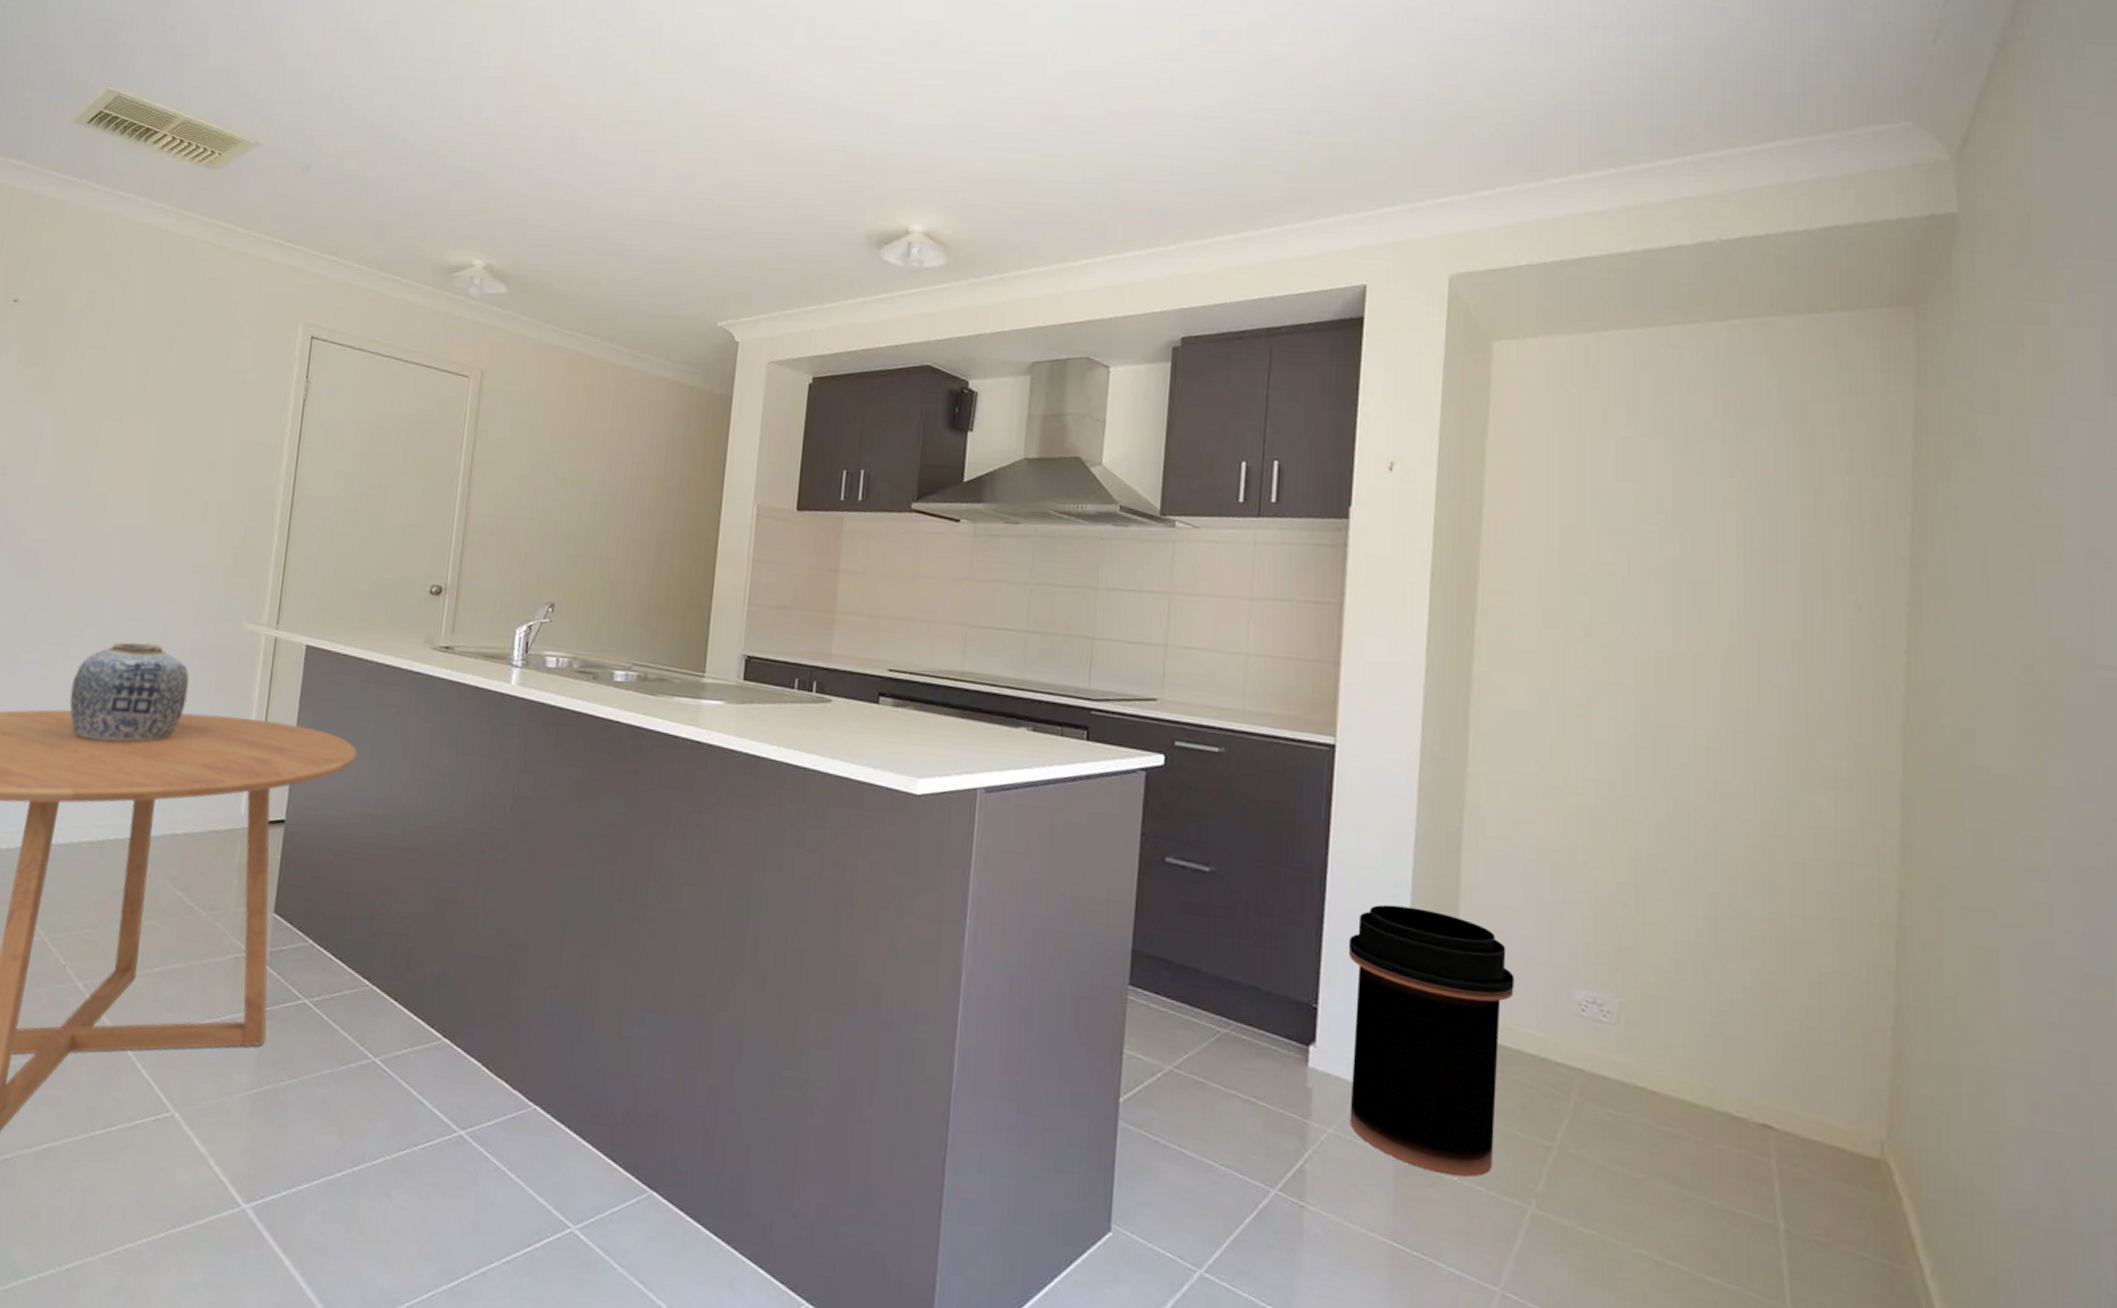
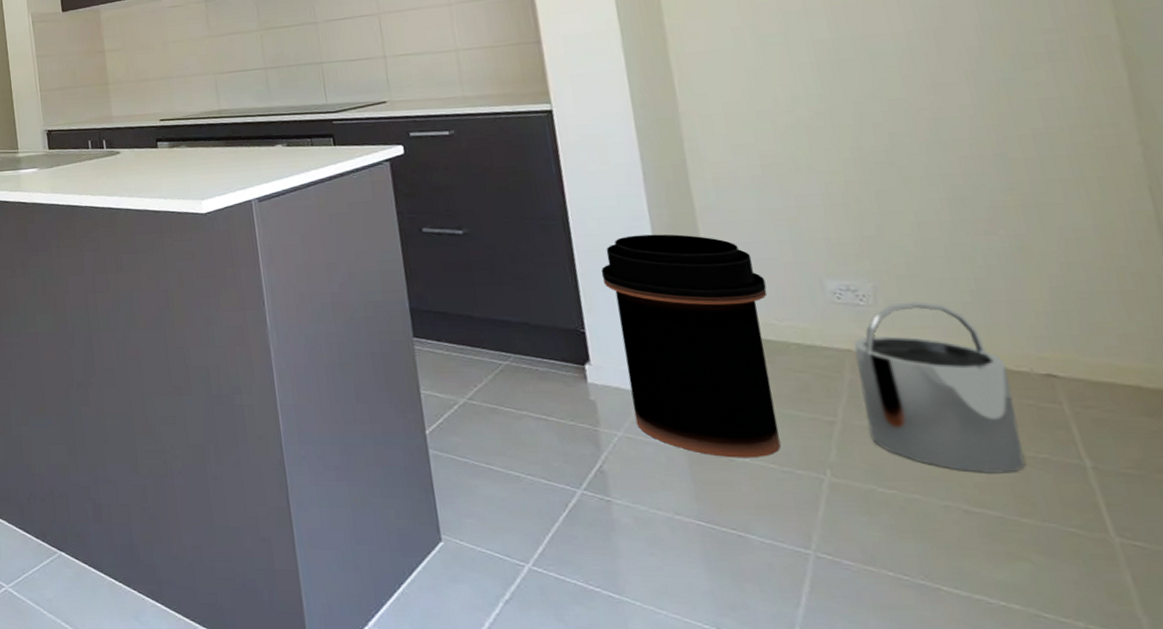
bucket: none [1581,1025,1728,1227] -> present [853,300,1026,473]

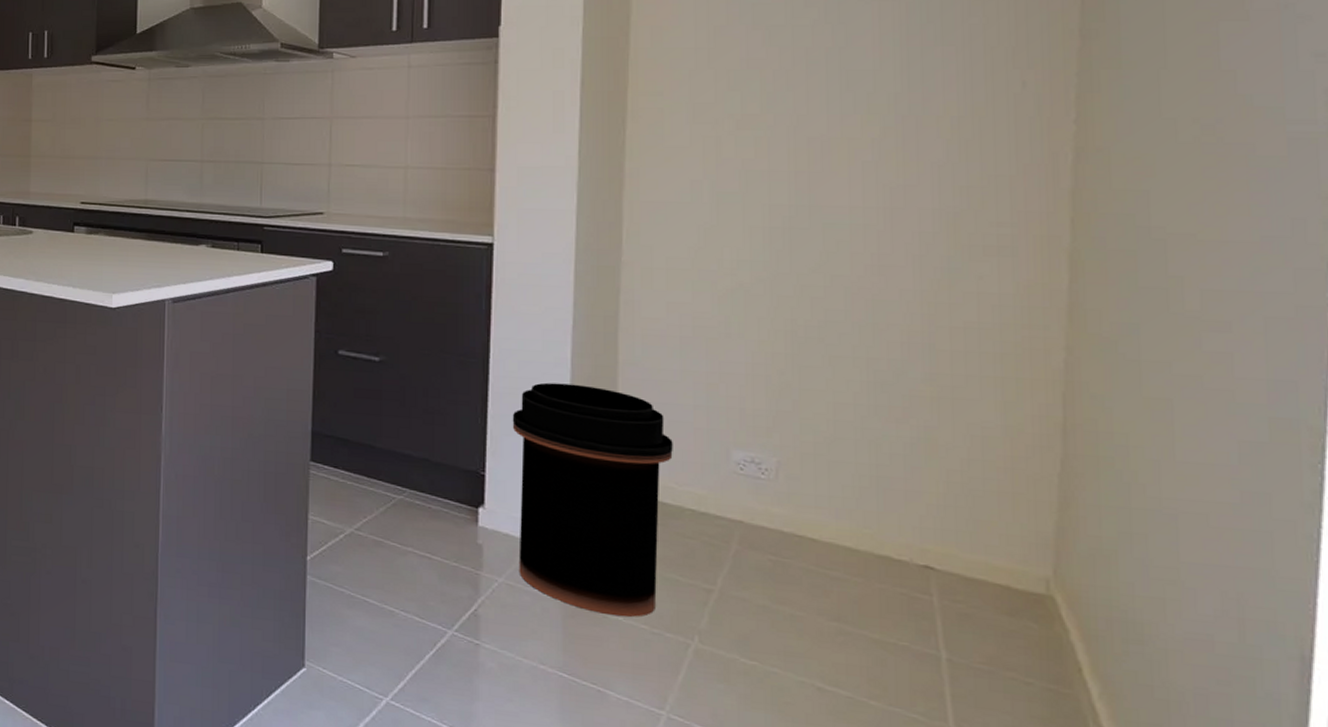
bucket: present [853,300,1026,473] -> none [742,479,889,657]

